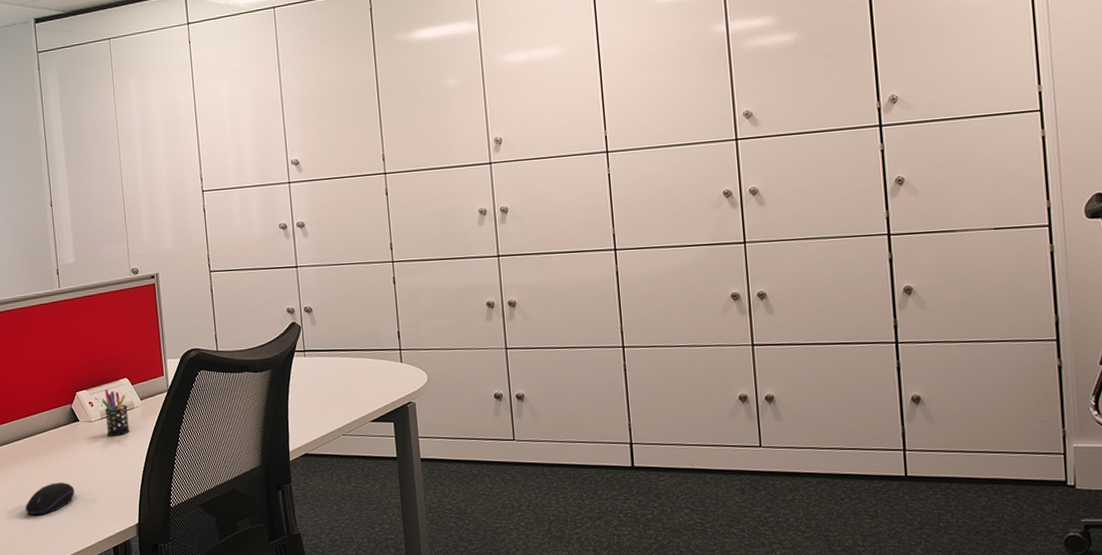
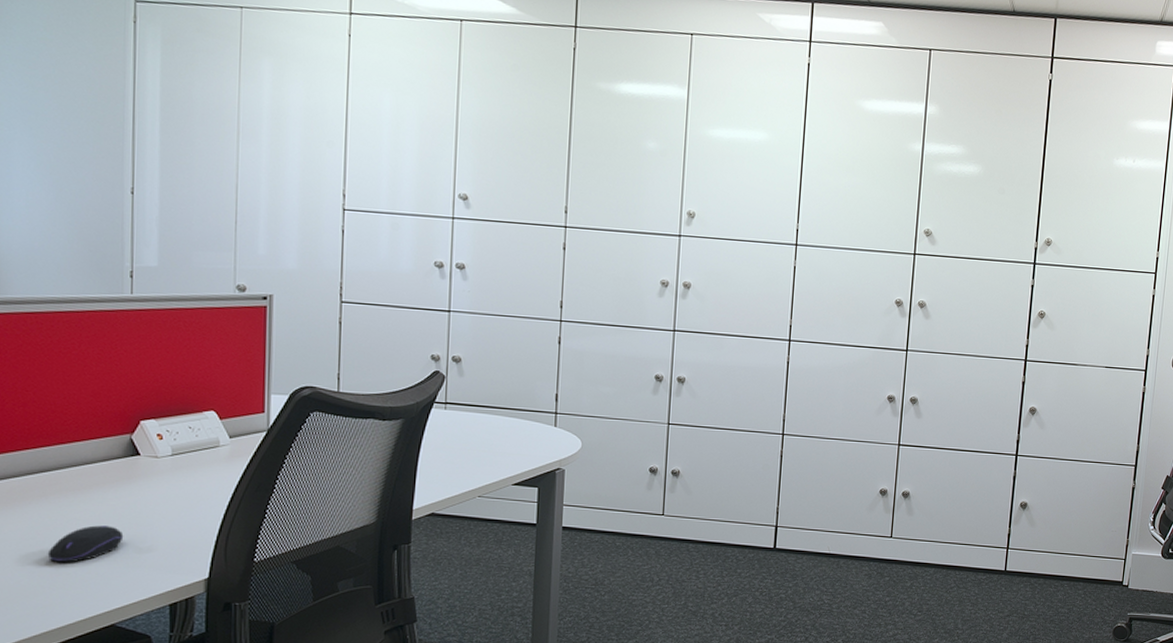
pen holder: present [102,389,130,436] -> none [175,421,211,476]

